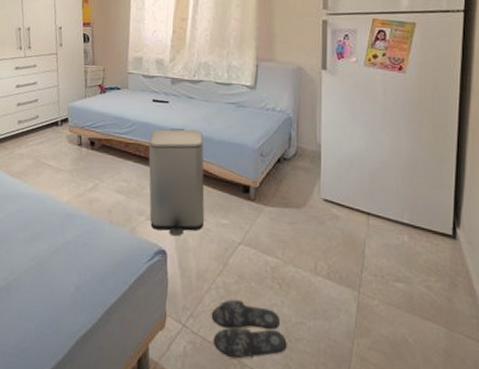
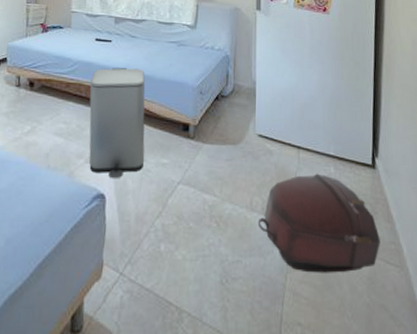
slippers: present [211,299,287,359] -> none [149,241,224,305]
backpack: none [322,241,460,343] -> present [257,173,380,273]

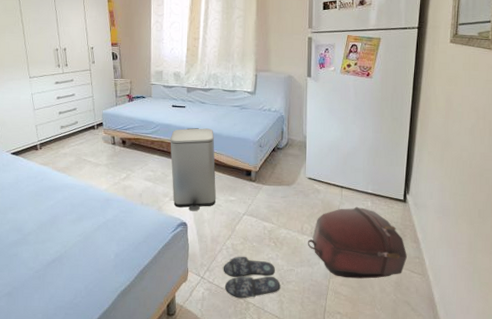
slippers: none [149,241,224,305] -> present [223,256,280,299]

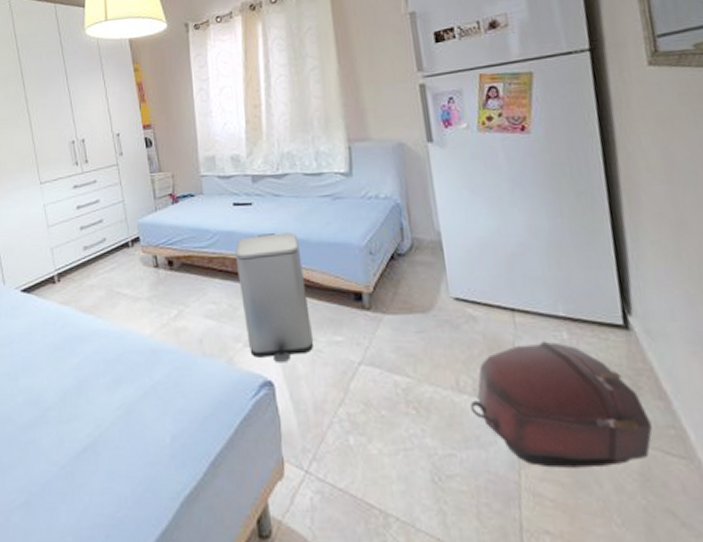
slippers: present [223,256,280,299] -> none [338,433,437,508]

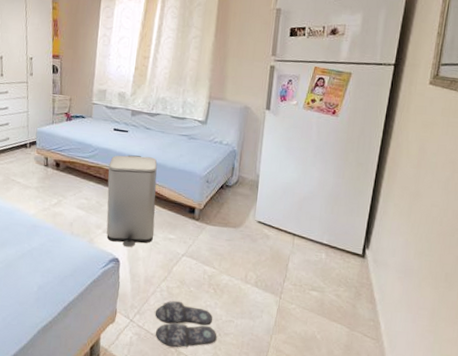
slippers: none [338,433,437,508] -> present [155,300,217,348]
backpack: present [470,341,653,468] -> none [250,257,361,339]

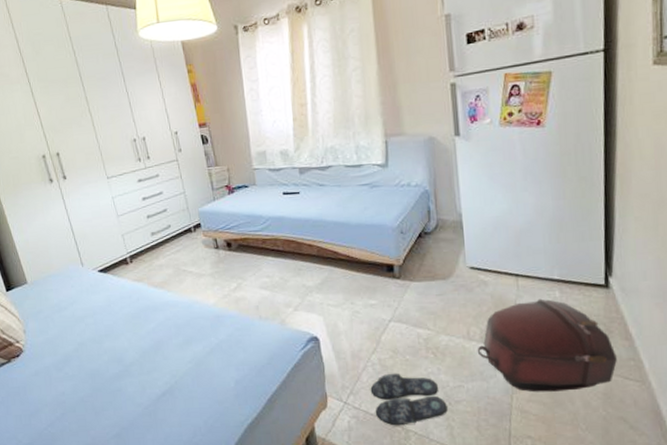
pedal bin: present [106,155,157,248] -> none [285,216,352,323]
backpack: none [250,257,361,339] -> present [477,298,617,392]

